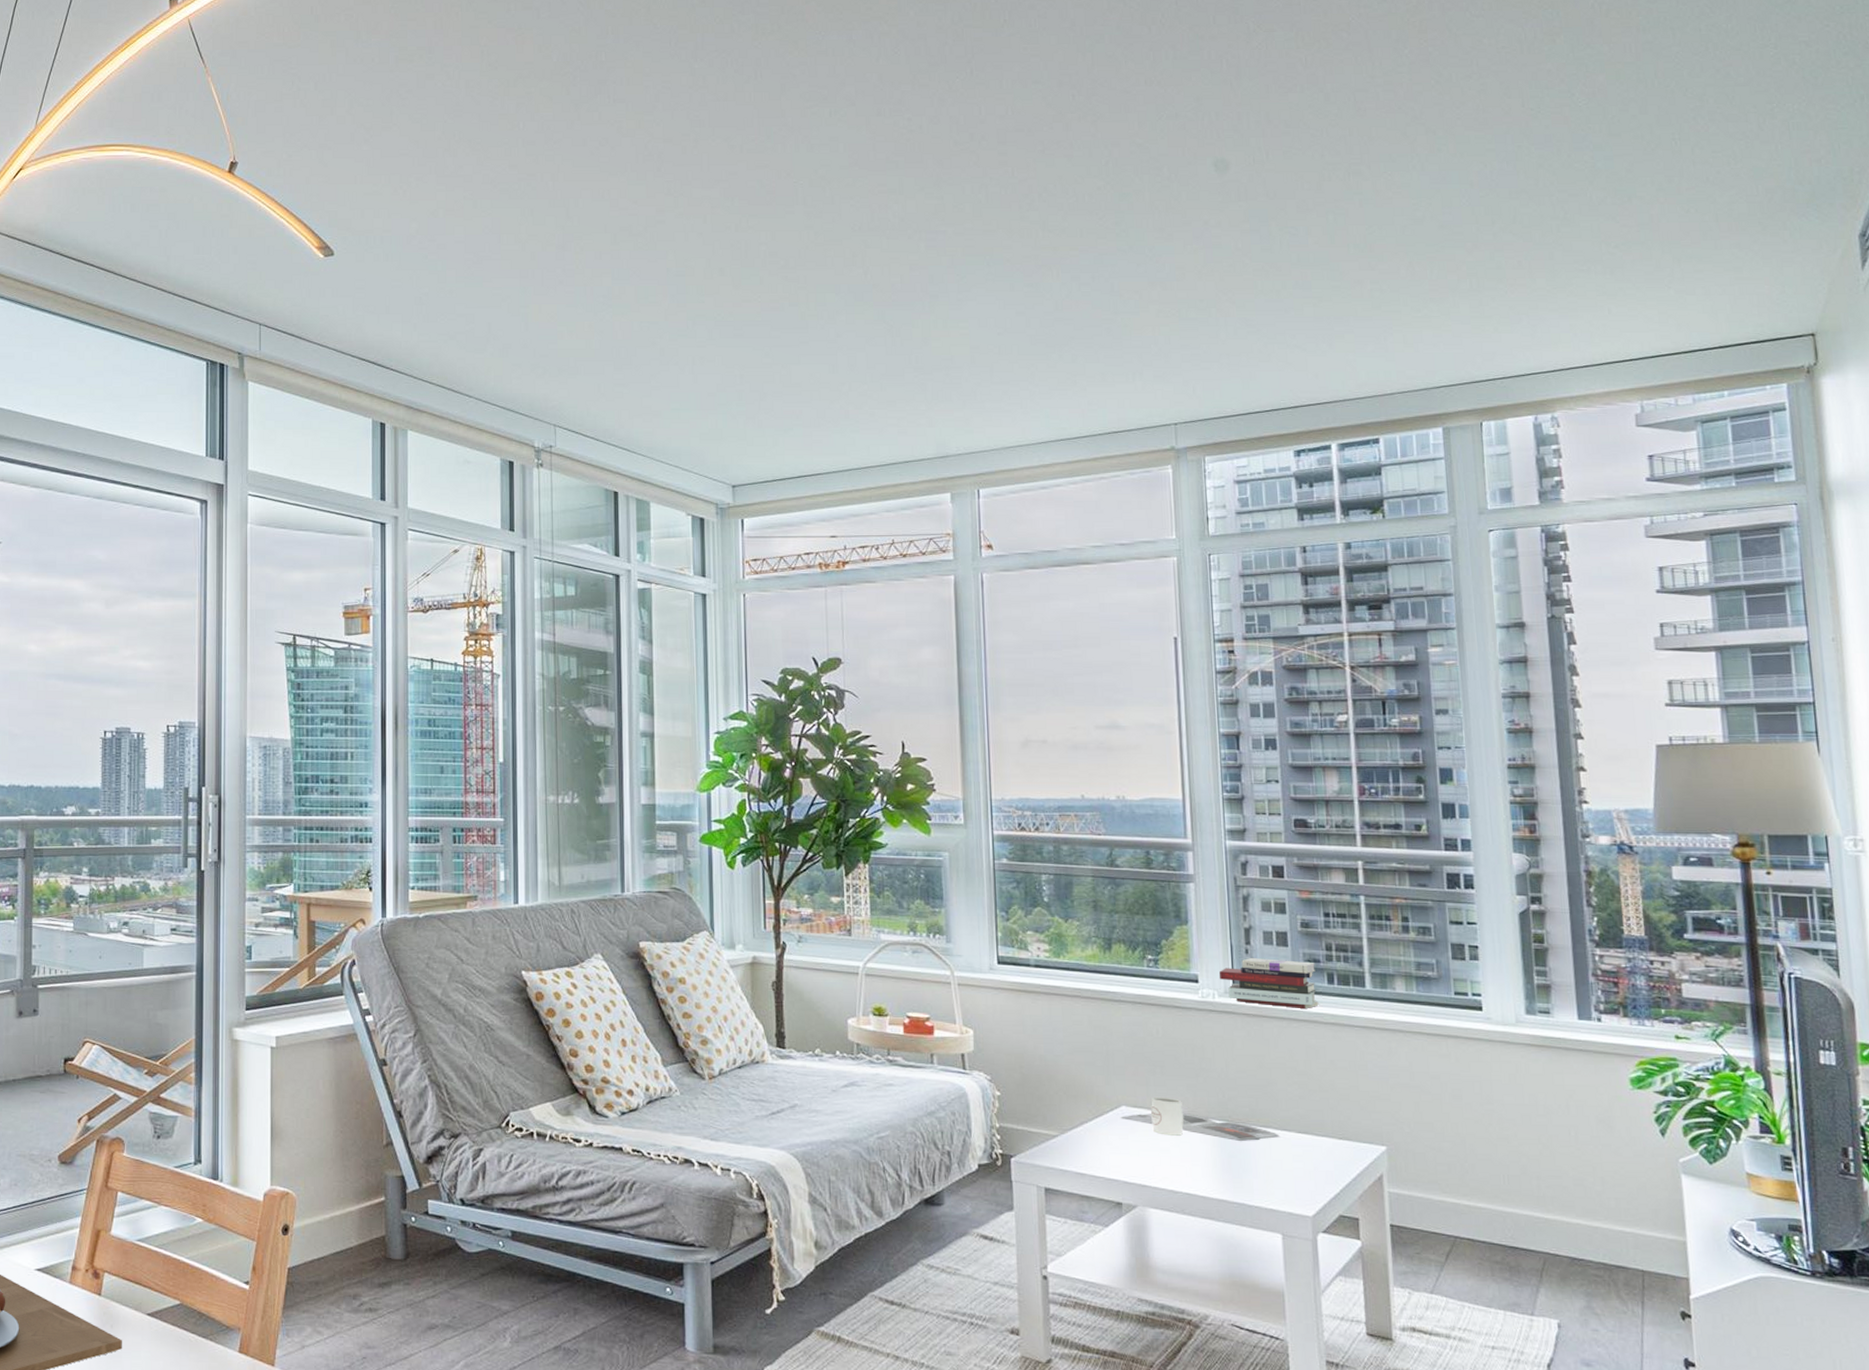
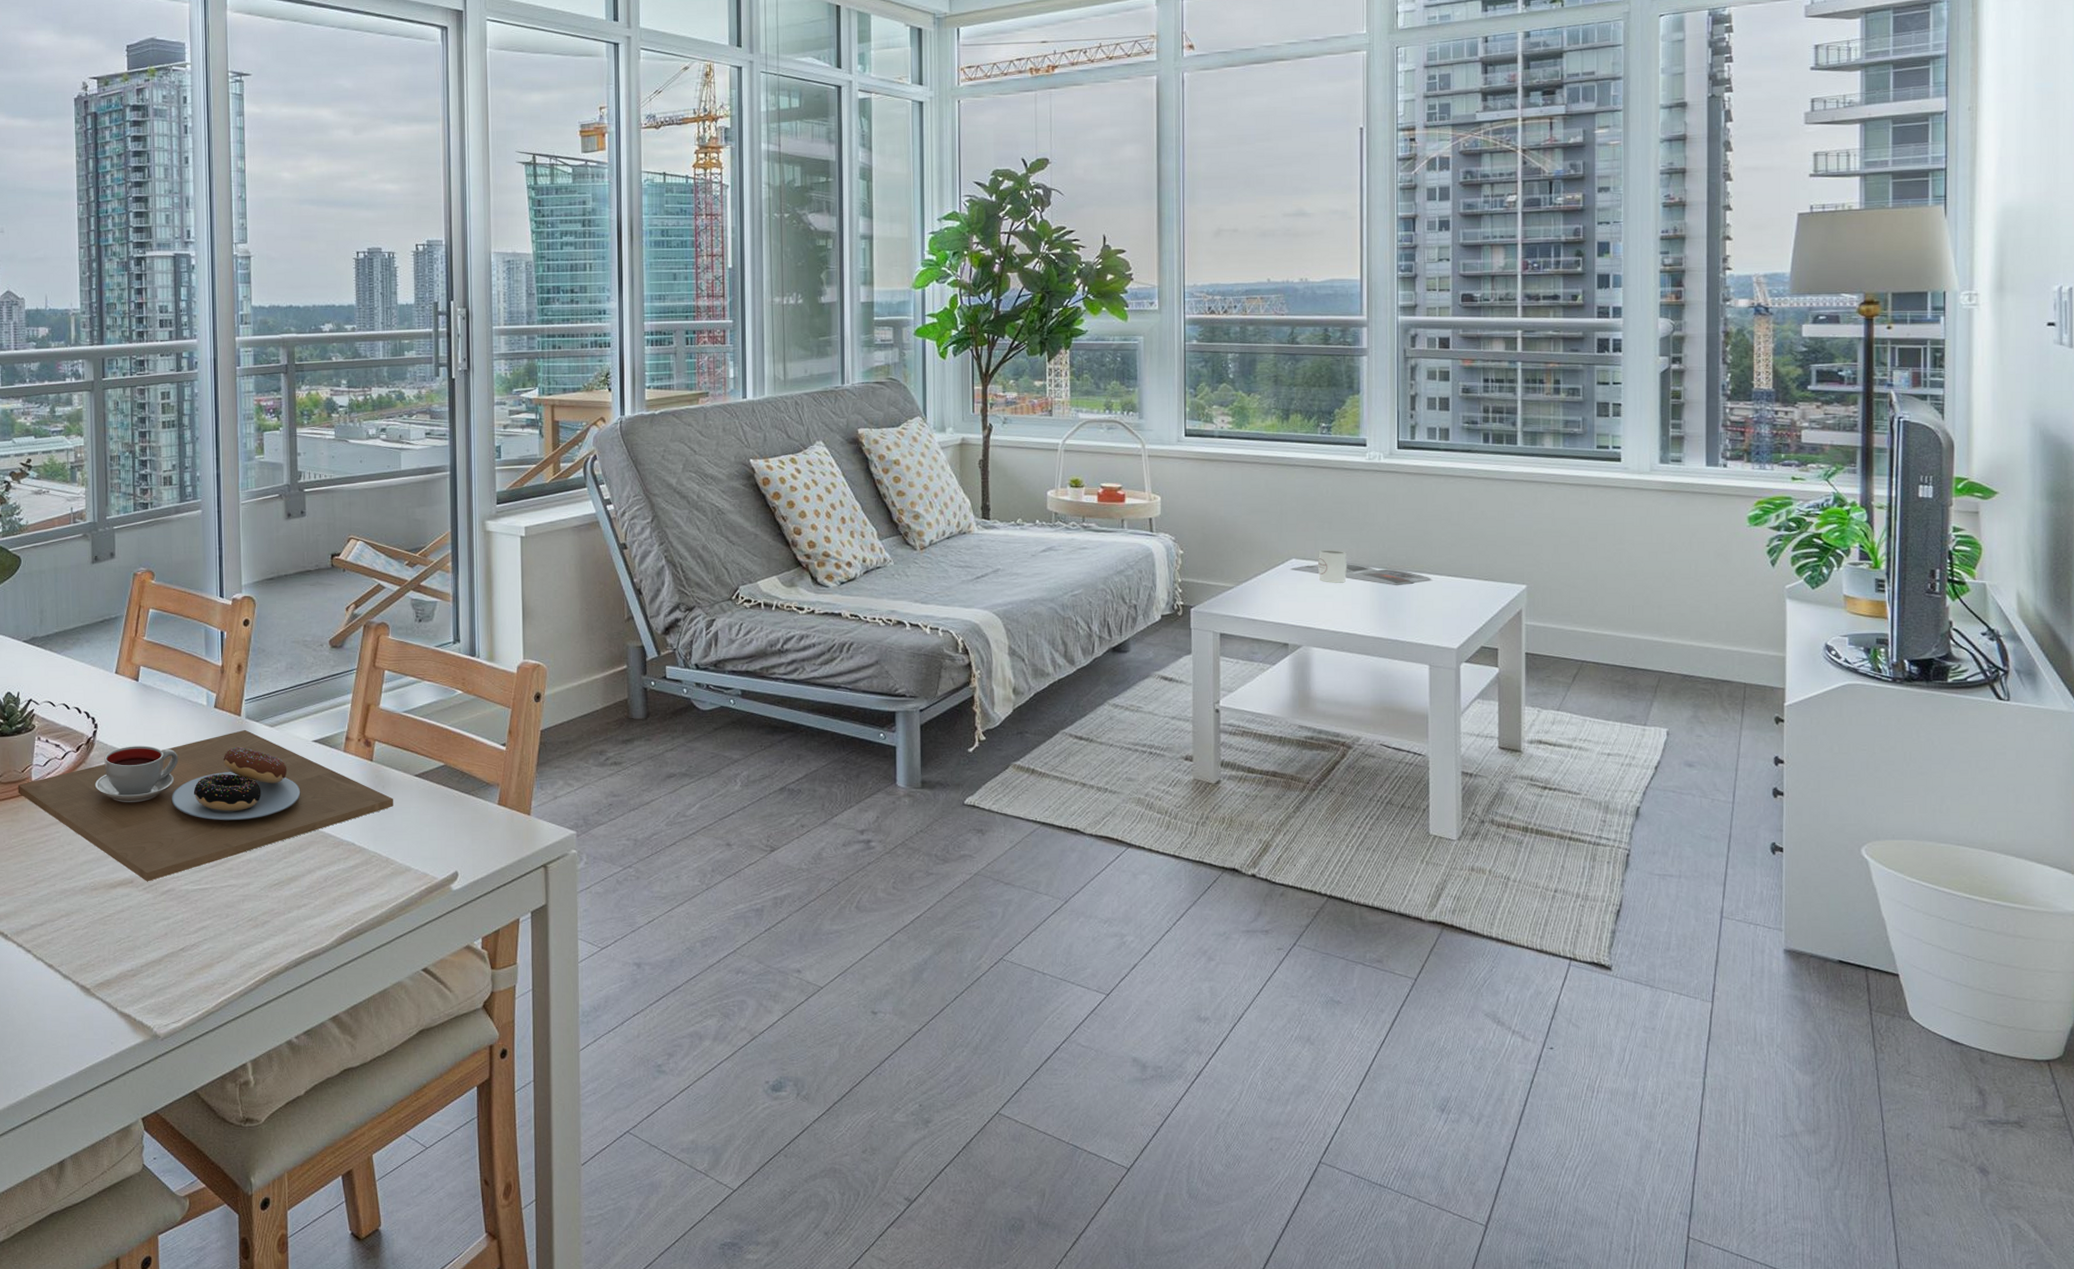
books: present [1220,958,1319,1008] -> none [1386,422,1474,466]

